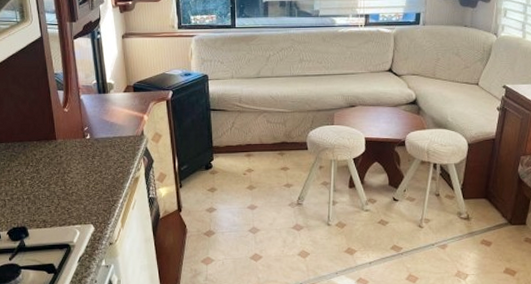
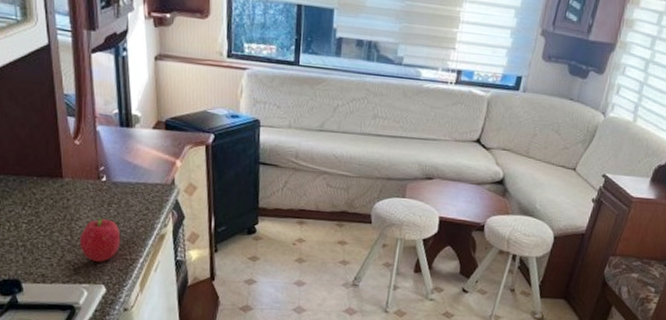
fruit: none [72,168,104,205] -> present [80,217,121,262]

